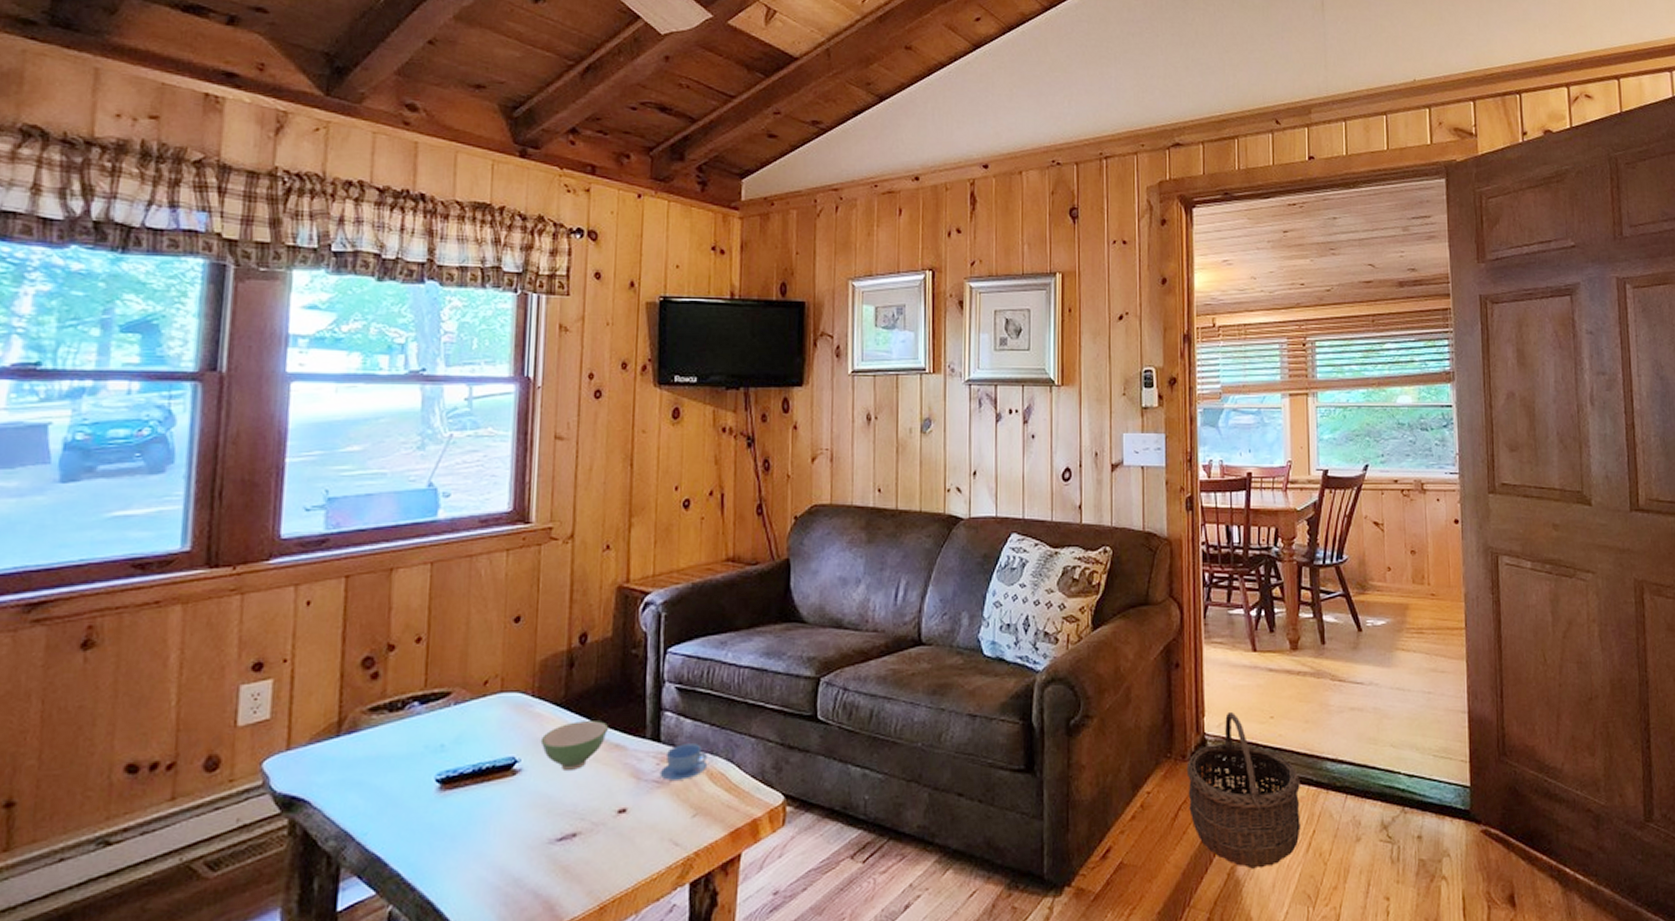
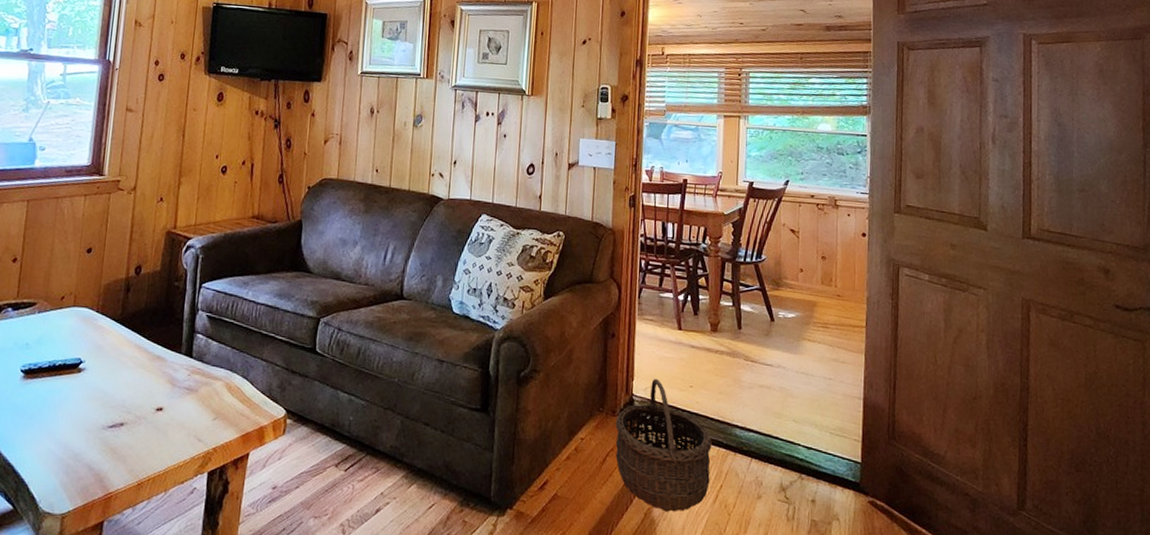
bowl: present [540,721,610,770] -> none [100,335,154,373]
teacup: present [659,743,708,780] -> none [190,361,228,390]

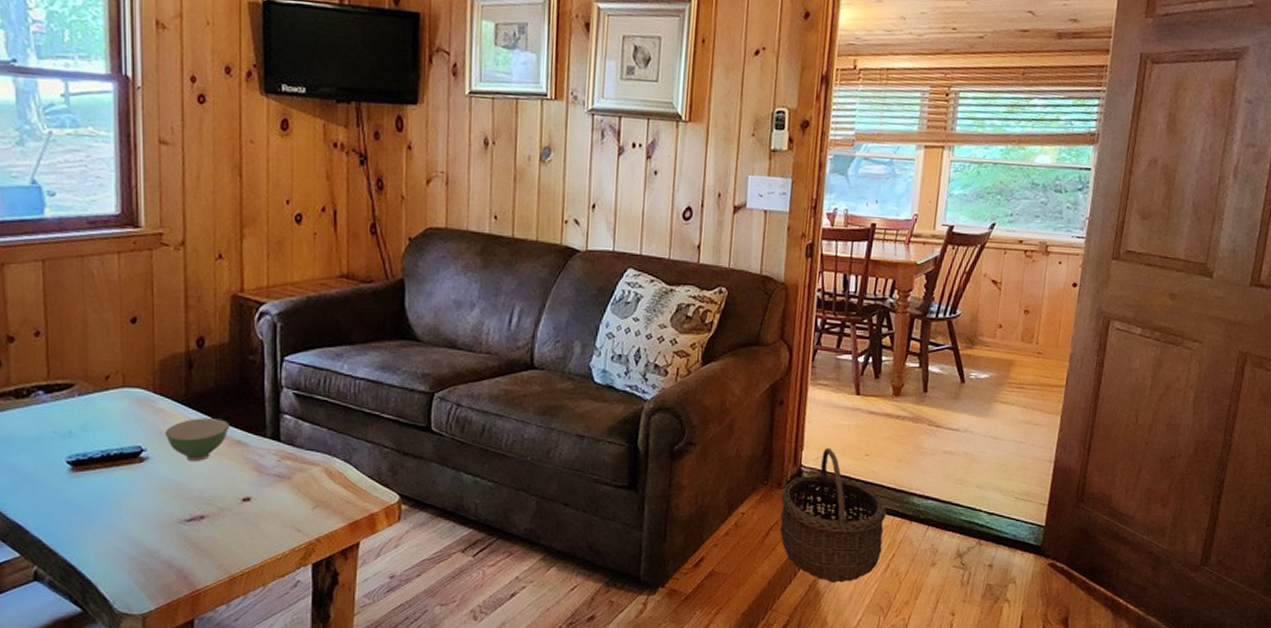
bowl: none [100,335,154,373] -> present [164,418,231,461]

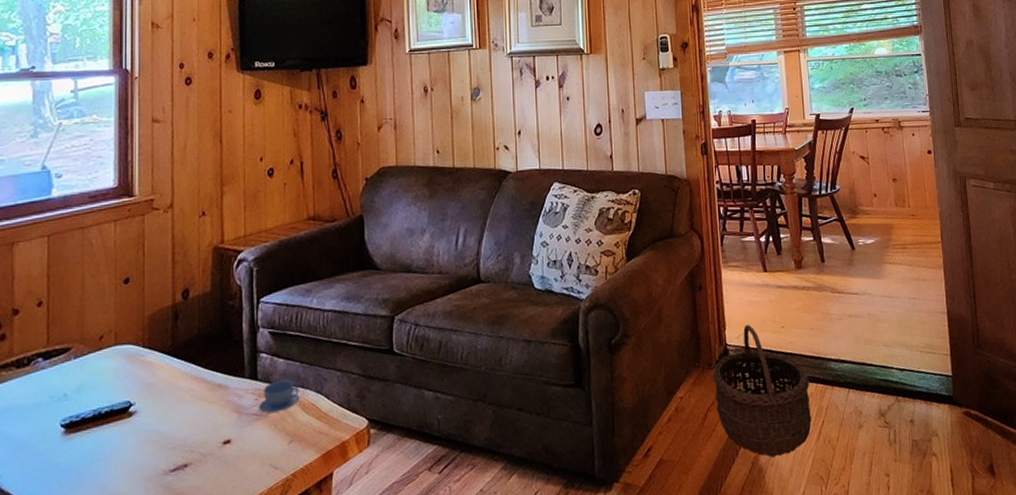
bowl: present [164,418,231,461] -> none [152,365,212,410]
teacup: none [281,444,327,476] -> present [258,379,300,413]

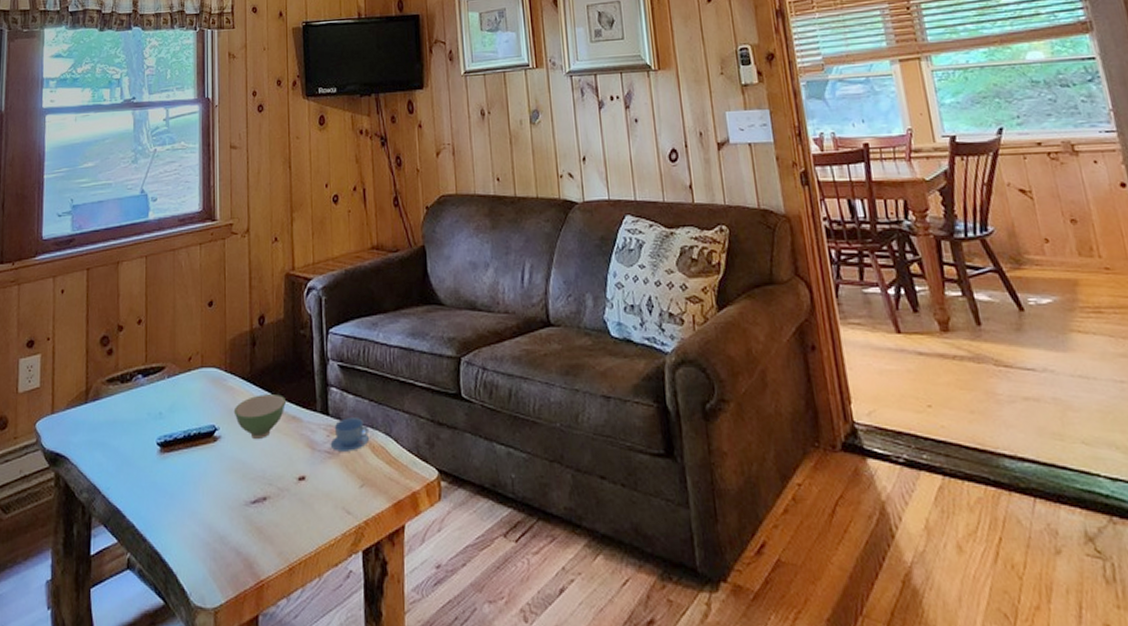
bowl: none [152,365,212,410] -> present [233,394,287,439]
wicker basket: present [712,324,812,457] -> none [838,398,983,578]

